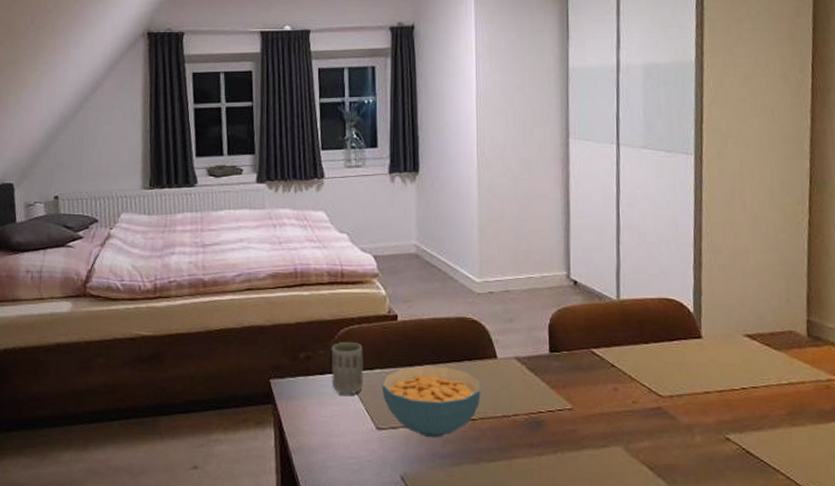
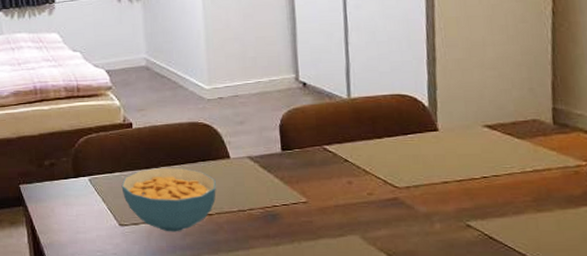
cup: present [331,342,363,395] -> none [72,150,104,196]

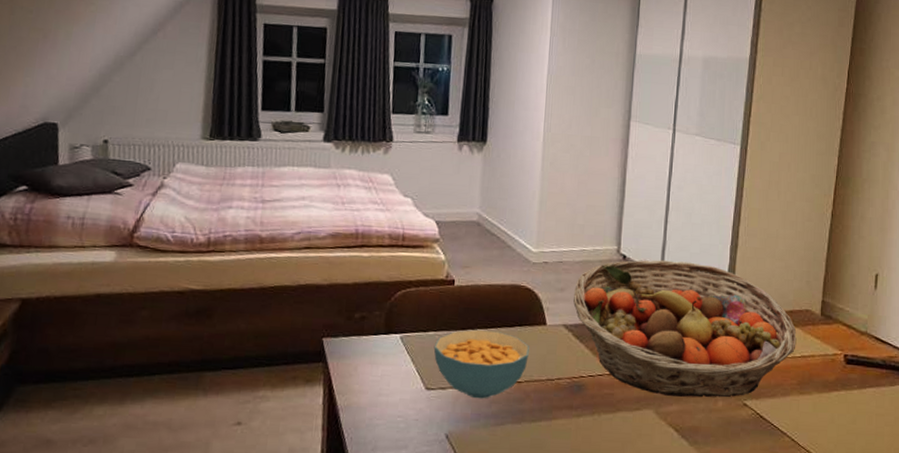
fruit basket: none [255,82,525,221] -> present [573,260,797,398]

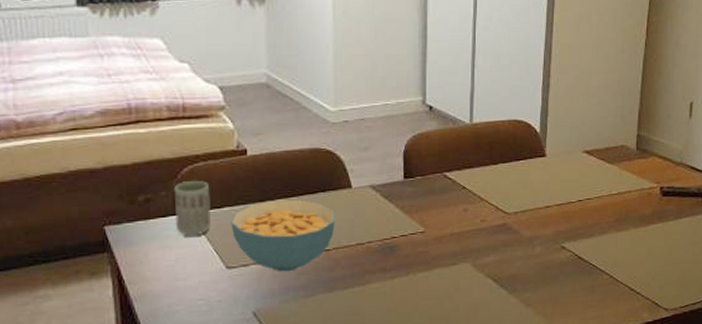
cup: none [385,304,419,356] -> present [173,181,211,236]
fruit basket: present [573,260,797,398] -> none [379,107,613,247]

